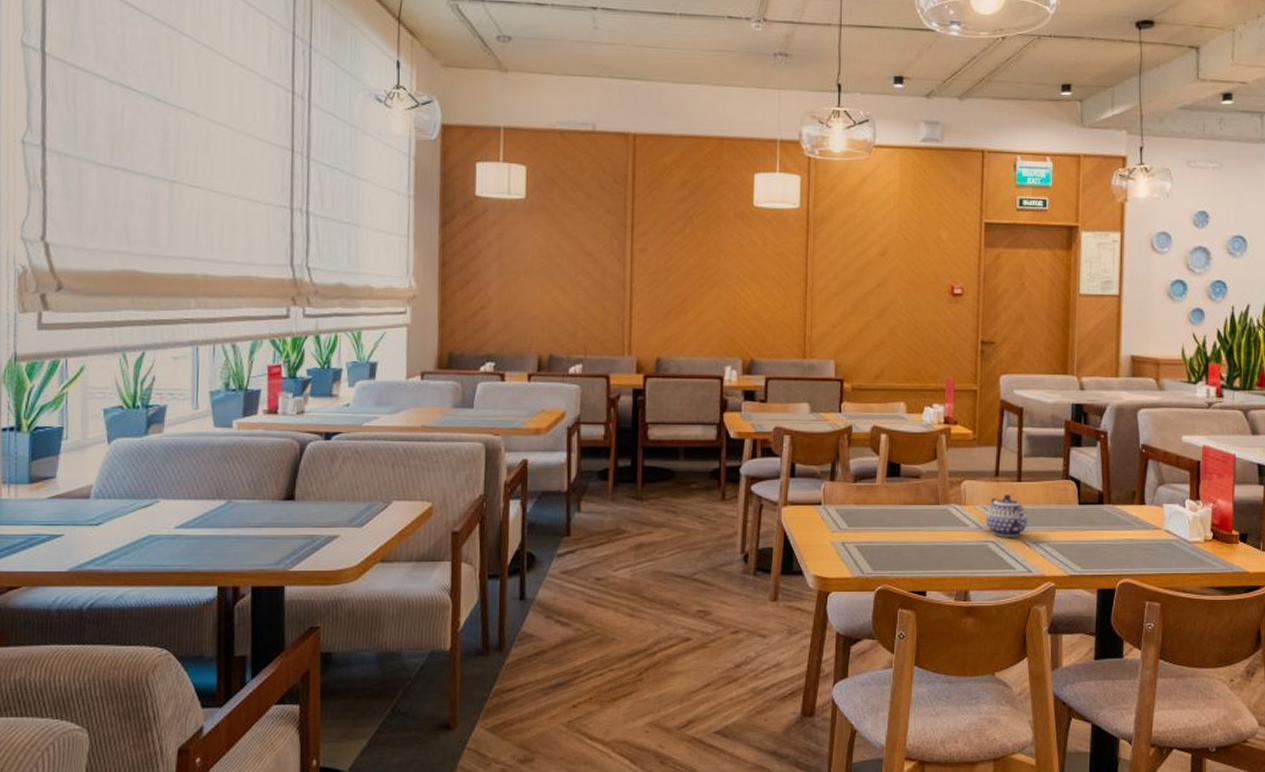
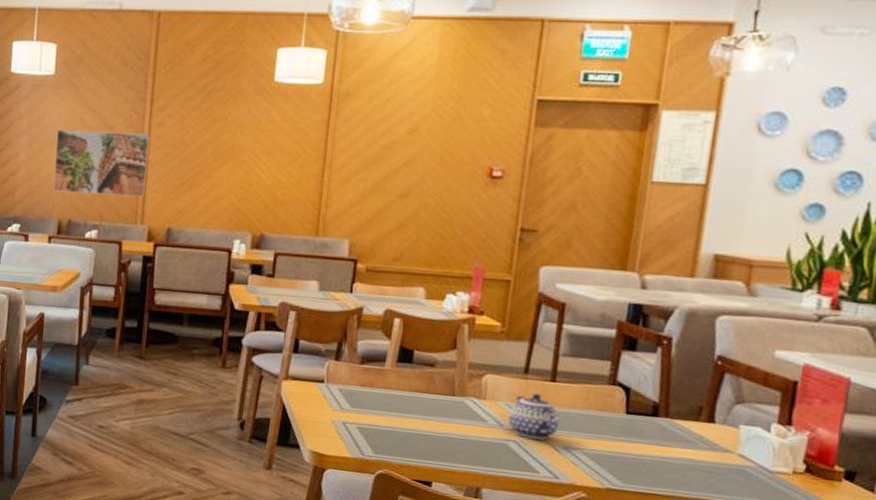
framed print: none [530,257,632,326] -> present [53,129,150,197]

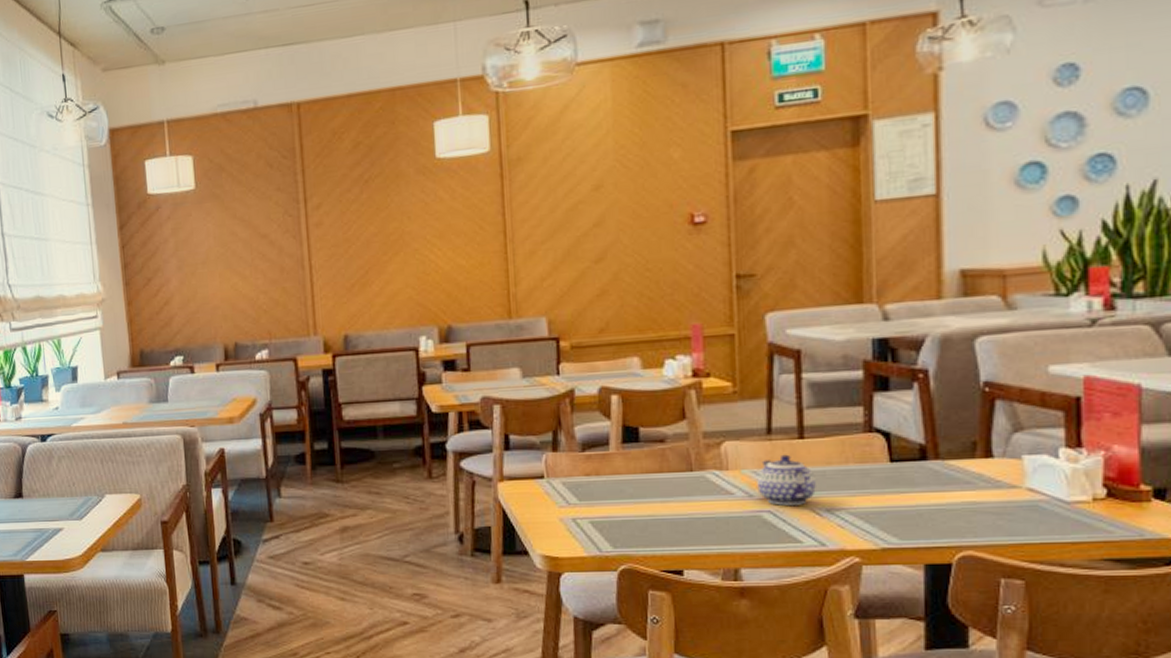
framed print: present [53,129,150,197] -> none [207,237,313,315]

